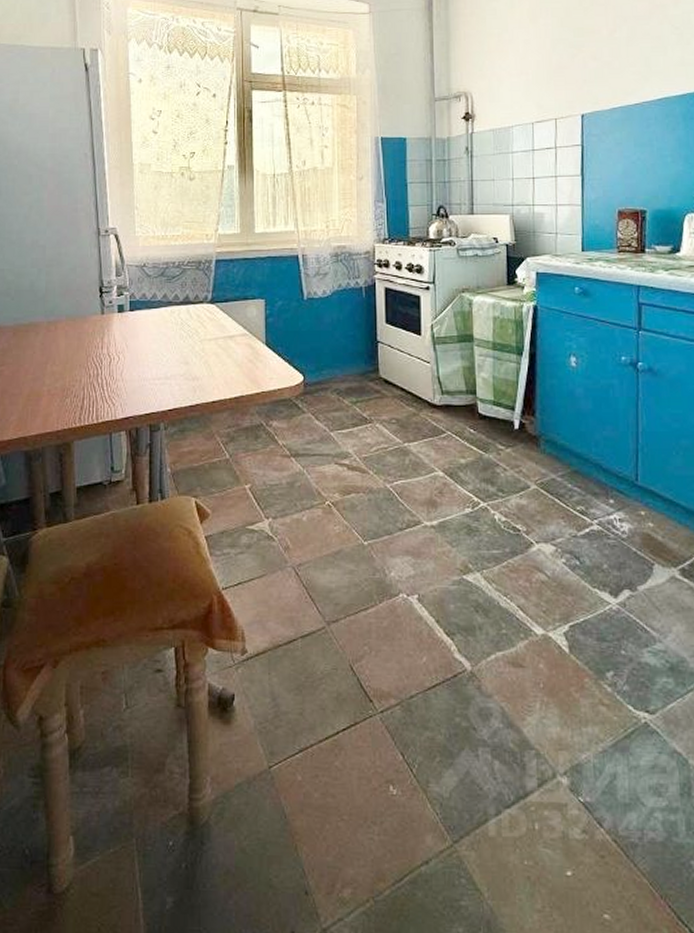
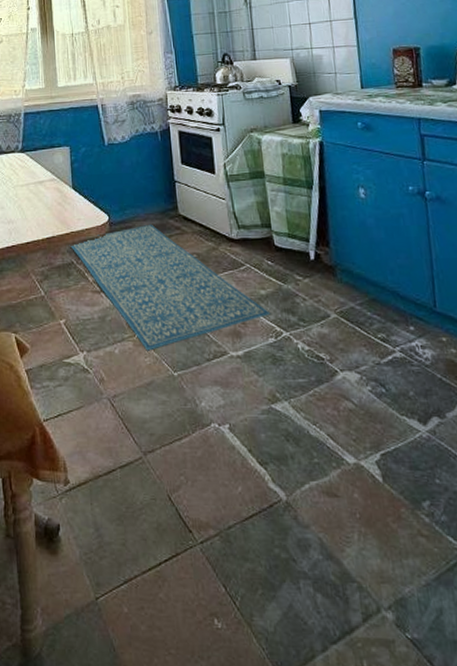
rug: none [259,386,469,519] -> present [69,224,271,351]

